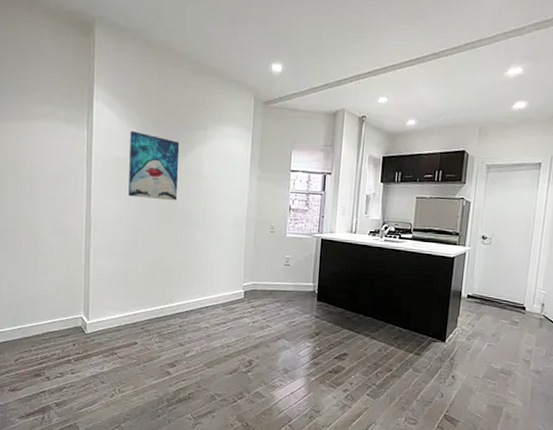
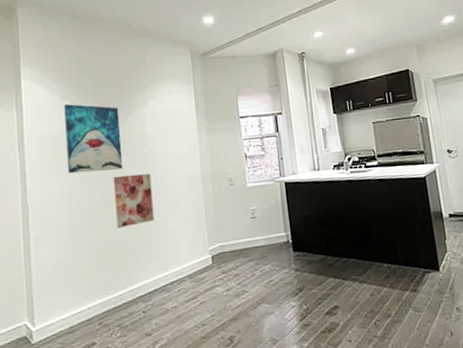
wall art: none [165,206,201,253] -> present [113,174,155,228]

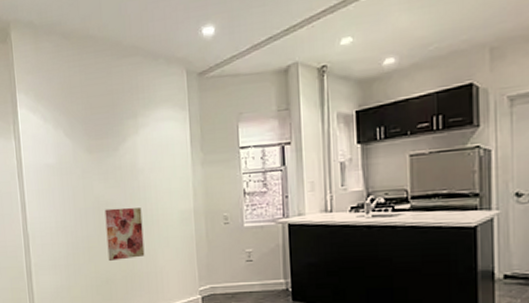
wall art: present [64,103,124,174] -> none [57,132,115,205]

